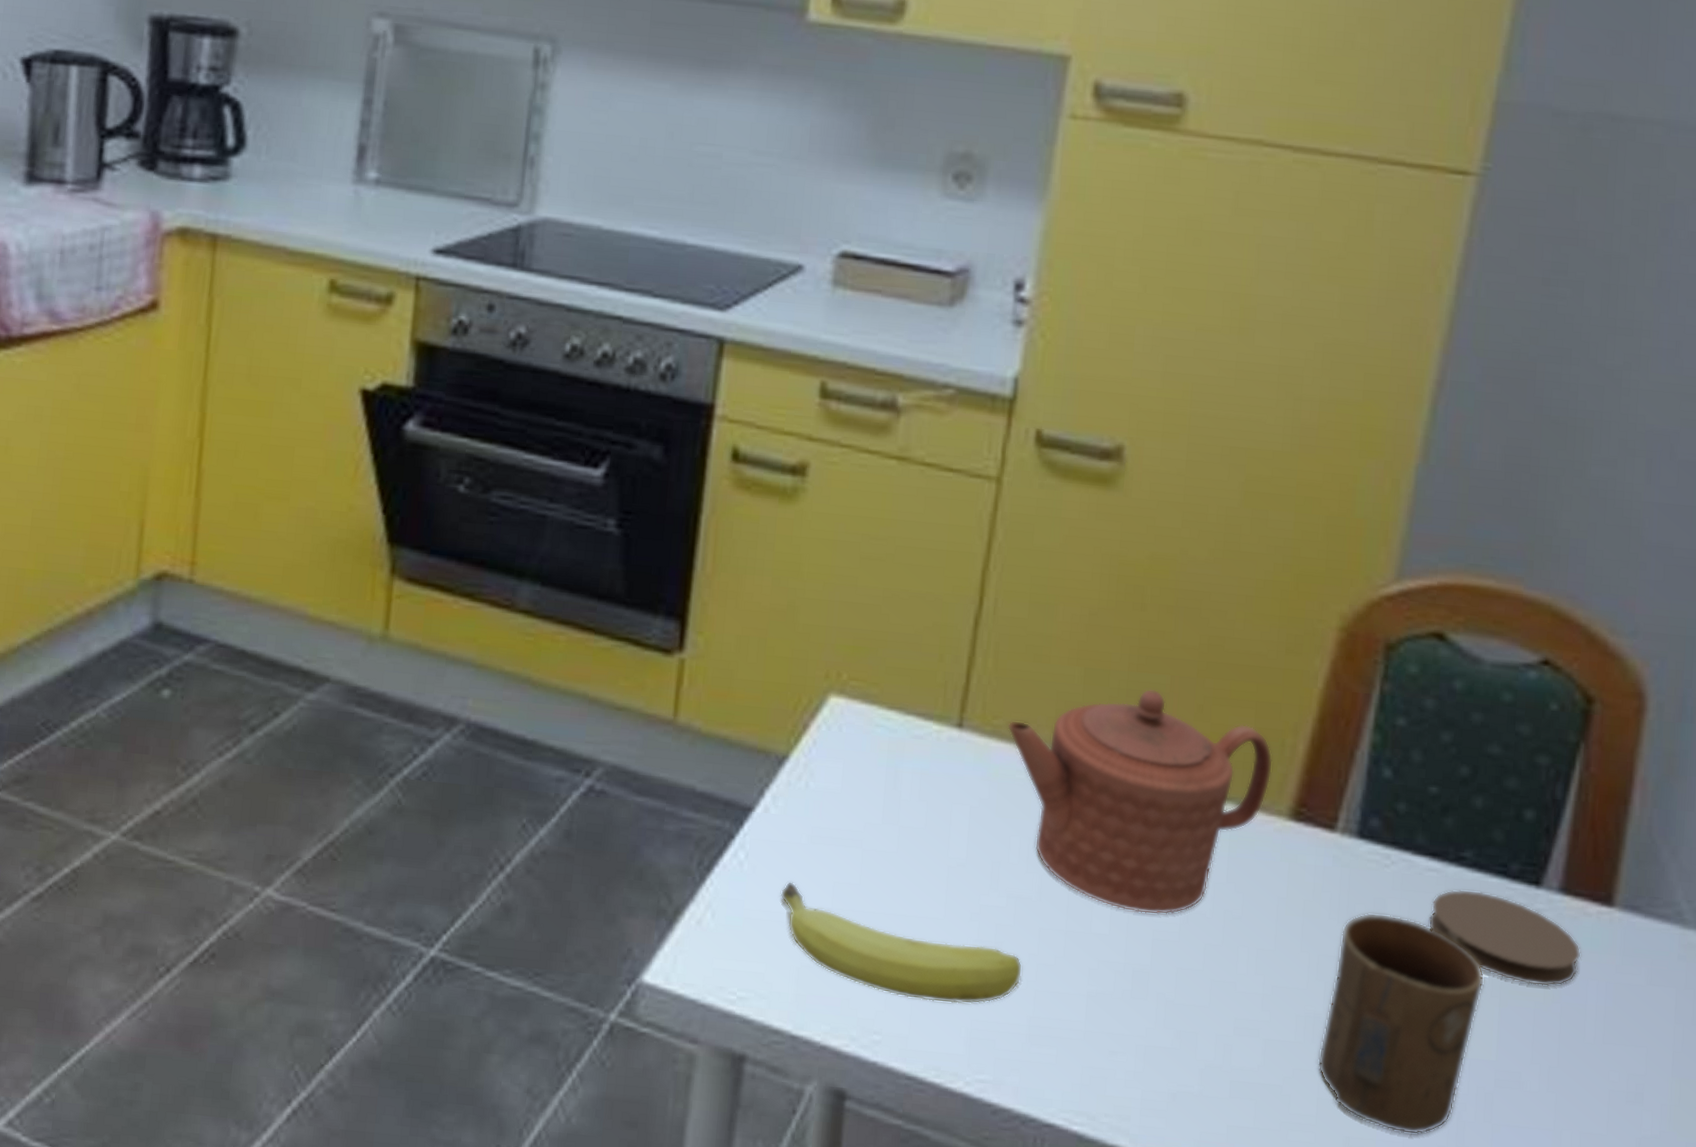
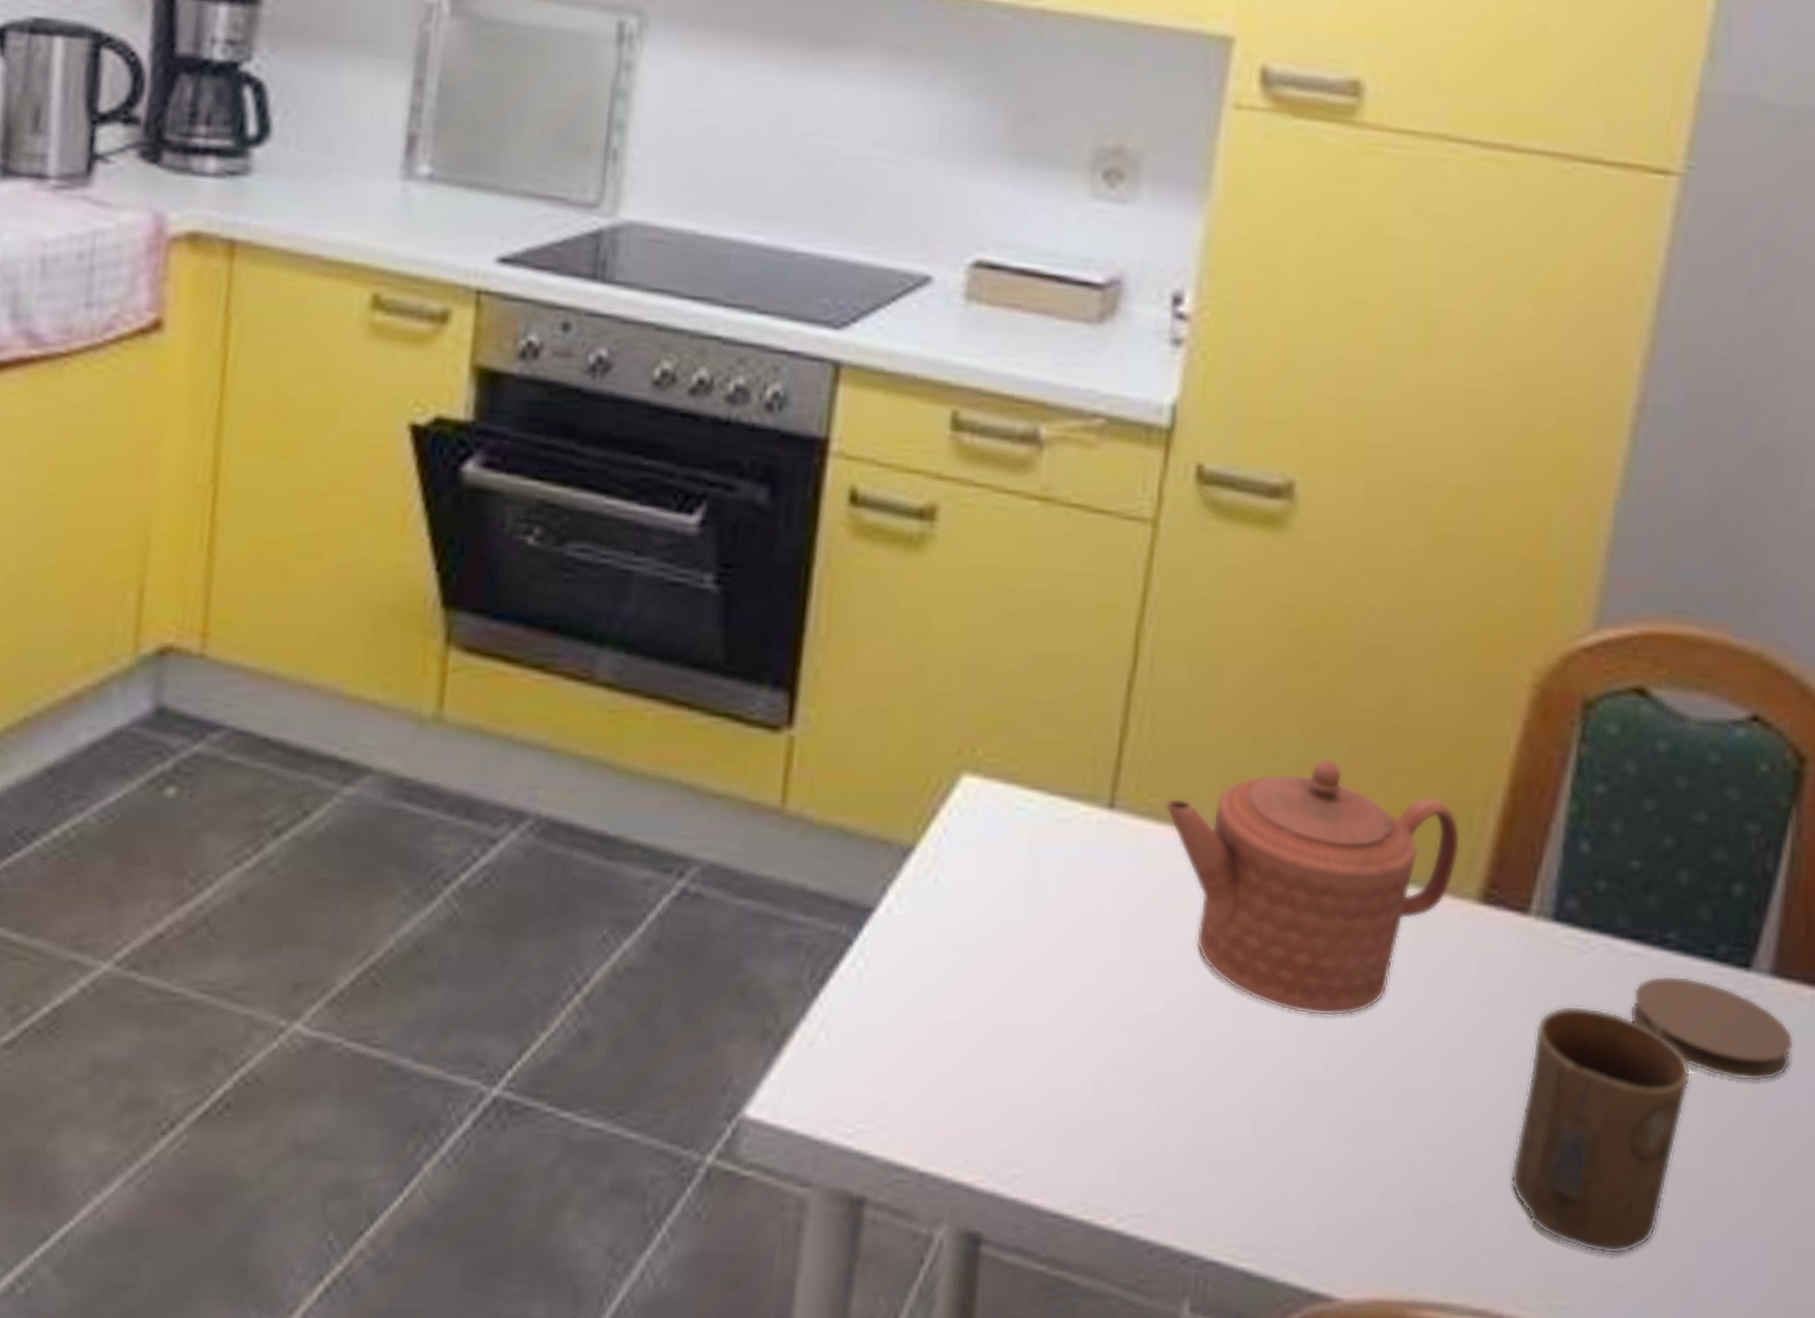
fruit: present [780,881,1023,1004] -> none [905,993,1183,1128]

